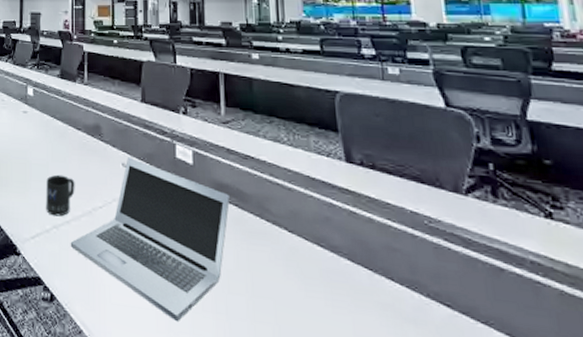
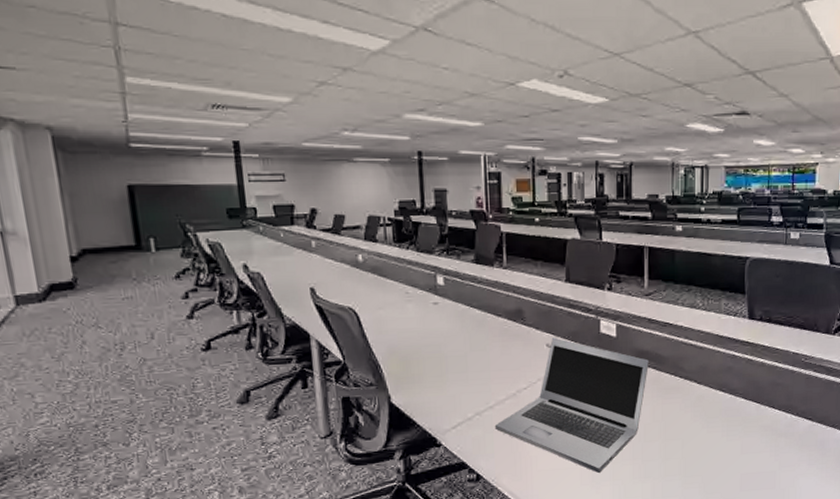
mug: present [46,174,75,217] -> none [465,363,498,404]

